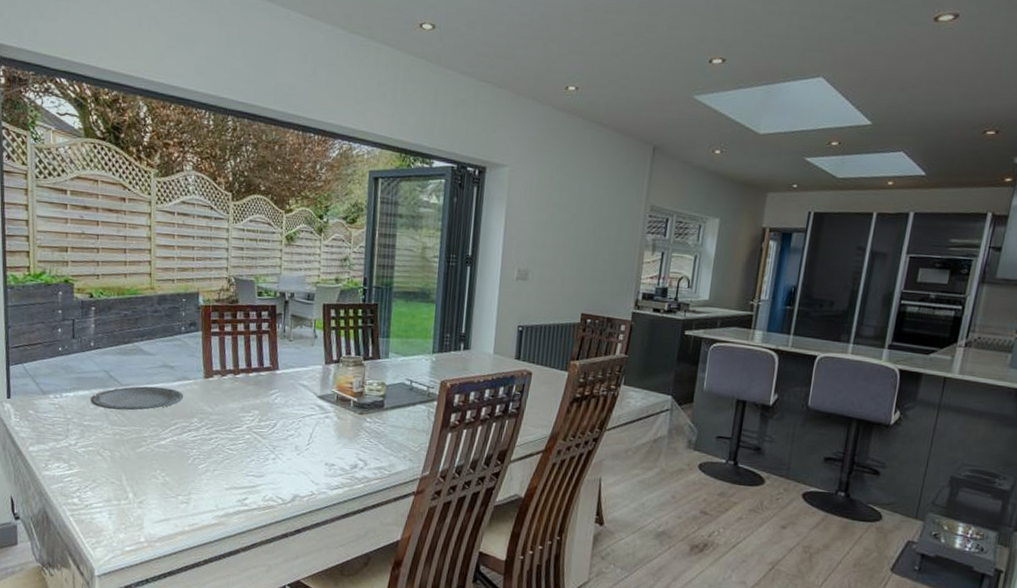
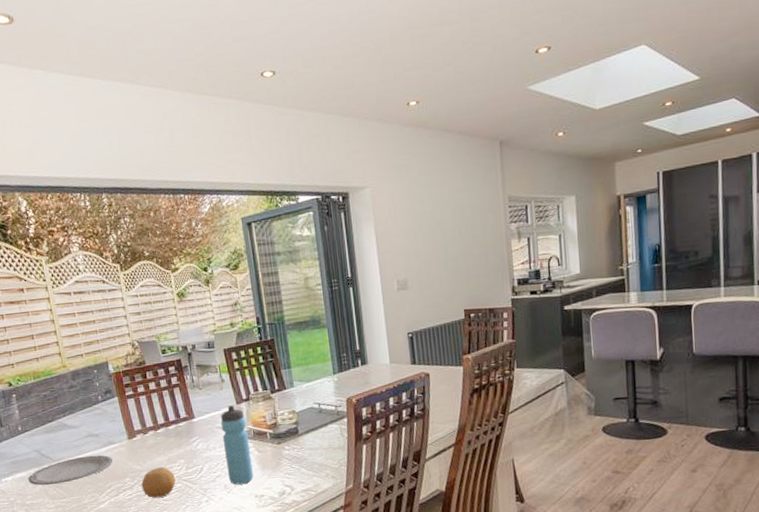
fruit: none [208,413,246,446] -> present [141,466,176,498]
water bottle: none [301,364,332,449] -> present [220,405,254,485]

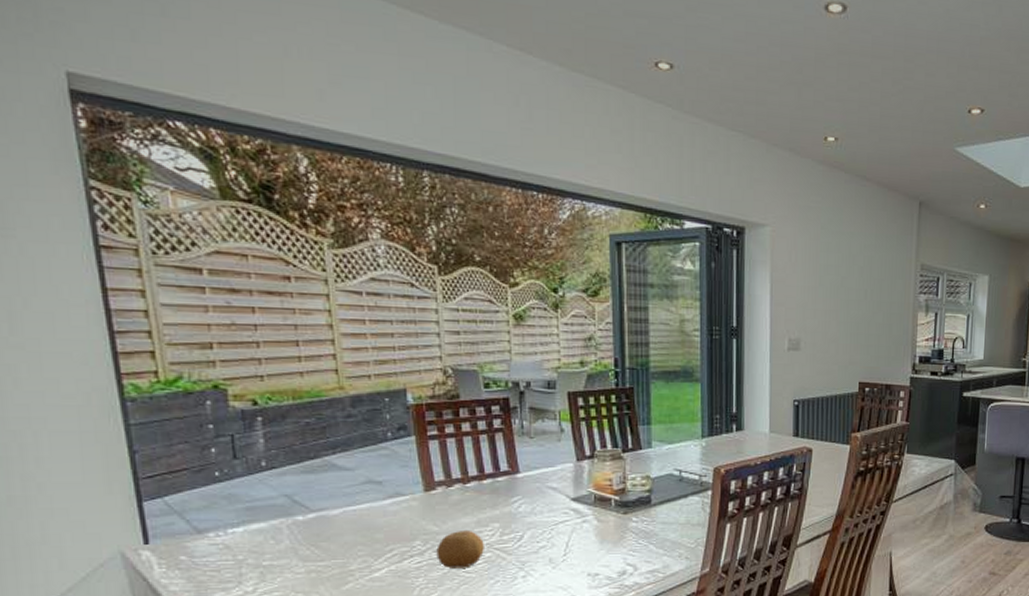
plate: present [28,455,113,486] -> none [270,508,398,543]
water bottle: present [220,405,254,485] -> none [553,462,588,559]

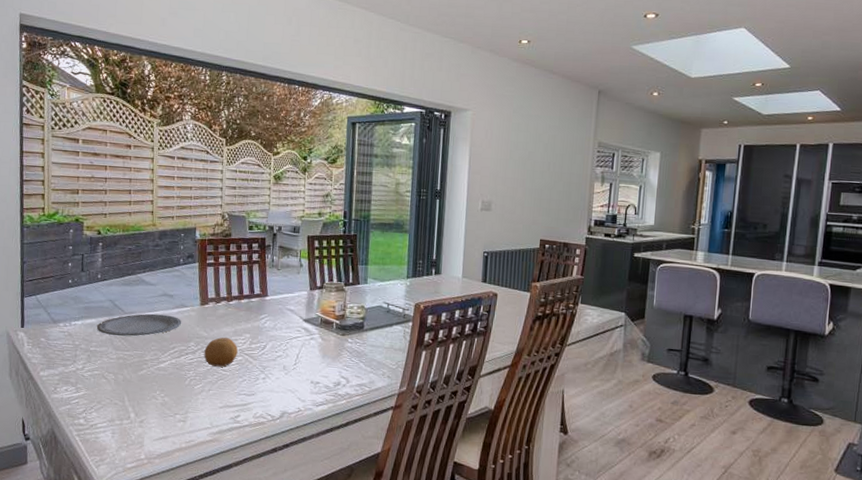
plate: none [270,508,398,543] -> present [97,313,181,337]

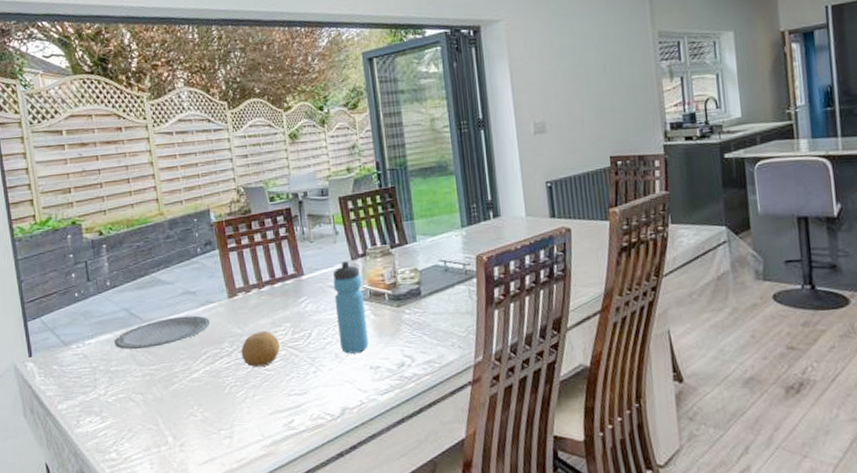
water bottle: none [288,290,316,369] -> present [333,261,369,354]

